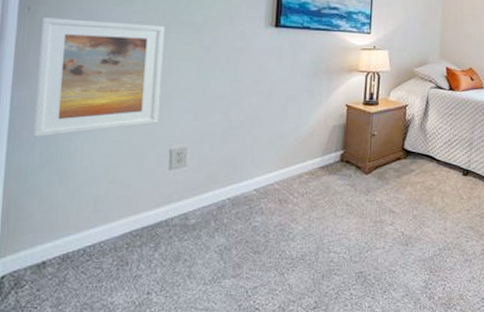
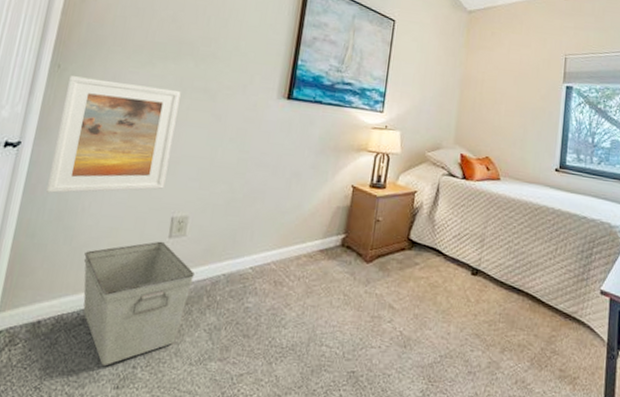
storage bin: none [83,173,200,296] -> present [83,241,196,367]

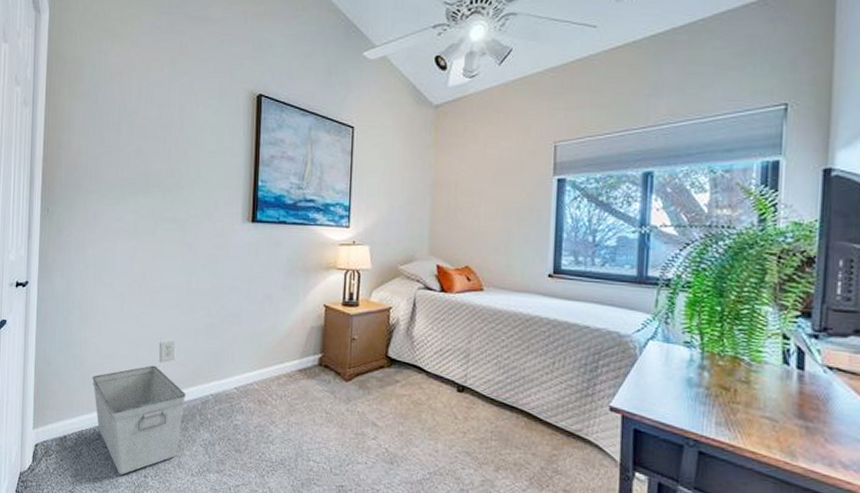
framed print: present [45,76,181,193] -> none [53,218,153,325]

